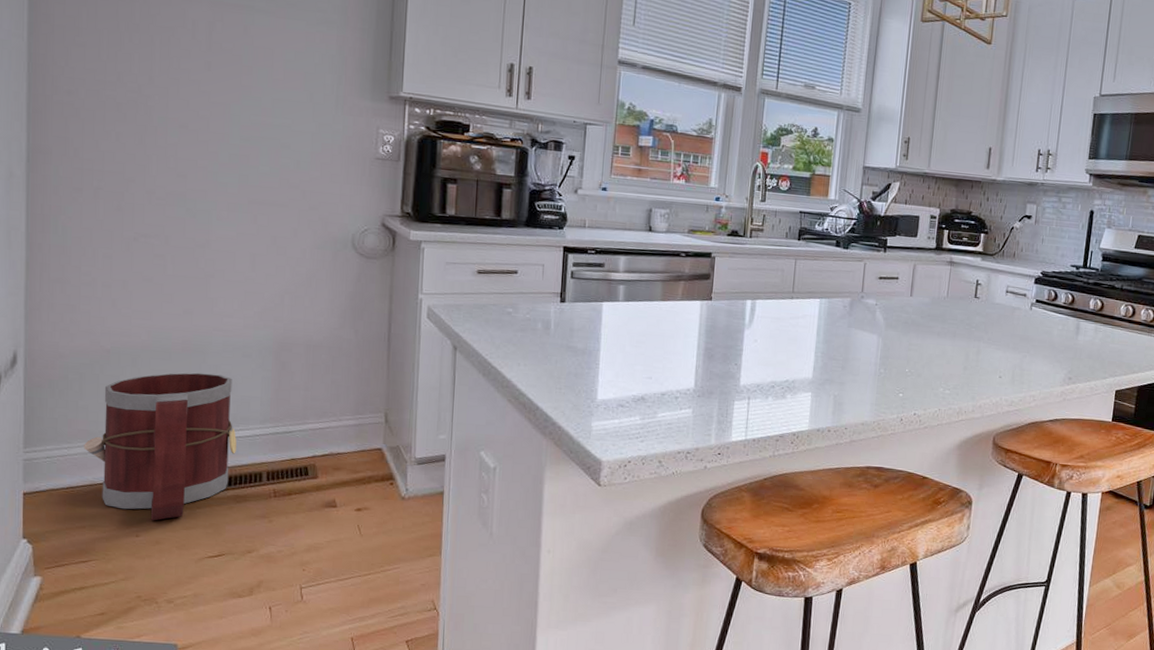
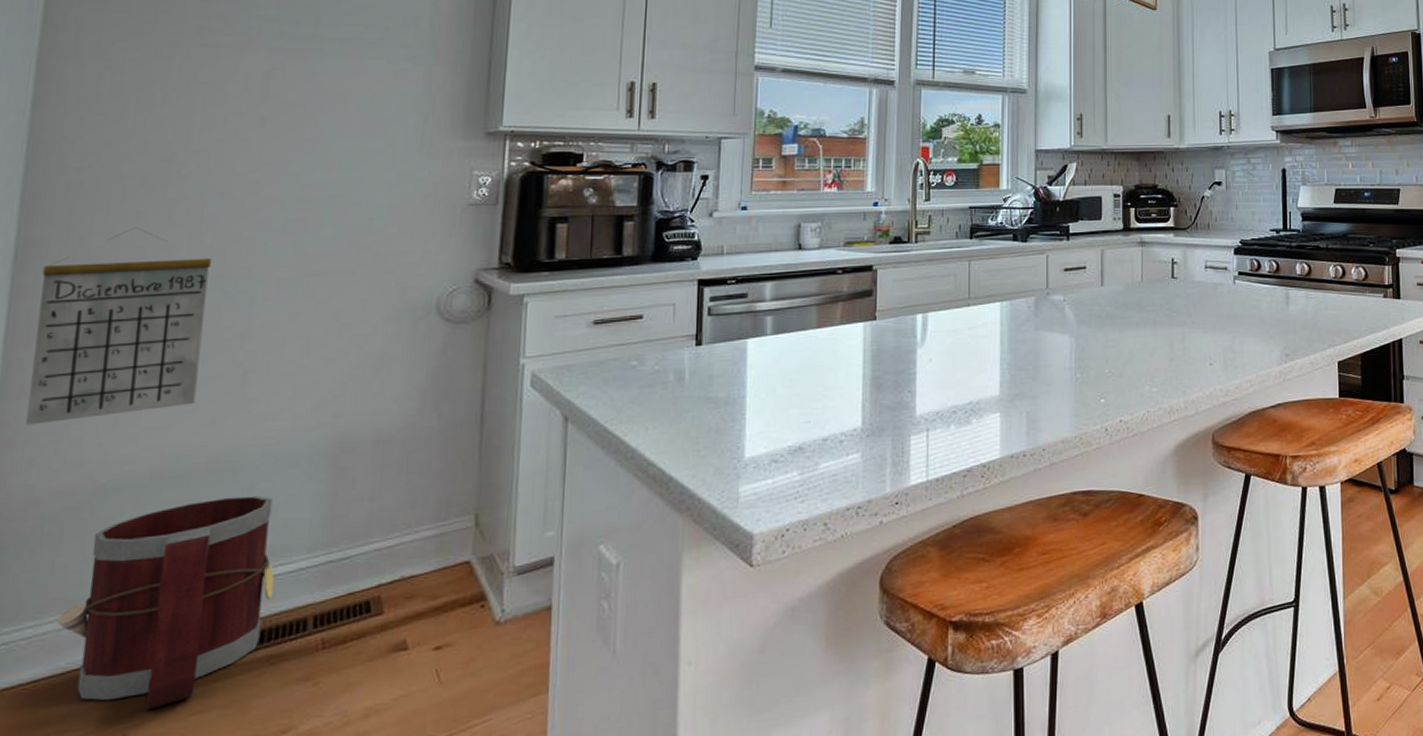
calendar: none [48,146,175,297] -> present [26,228,211,425]

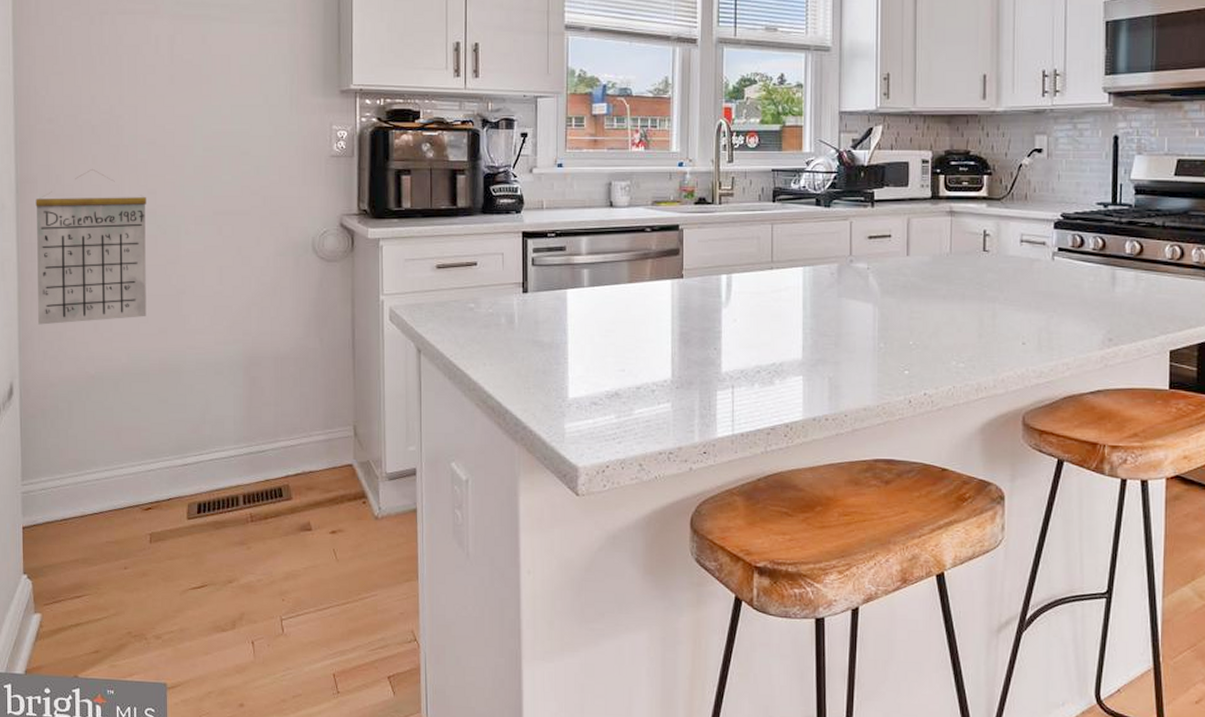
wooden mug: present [57,495,274,711] -> none [74,394,213,552]

